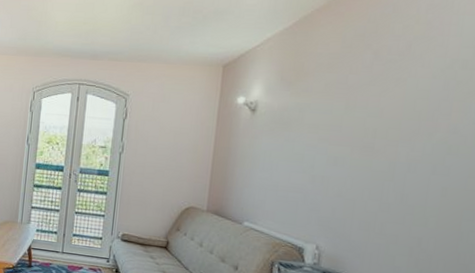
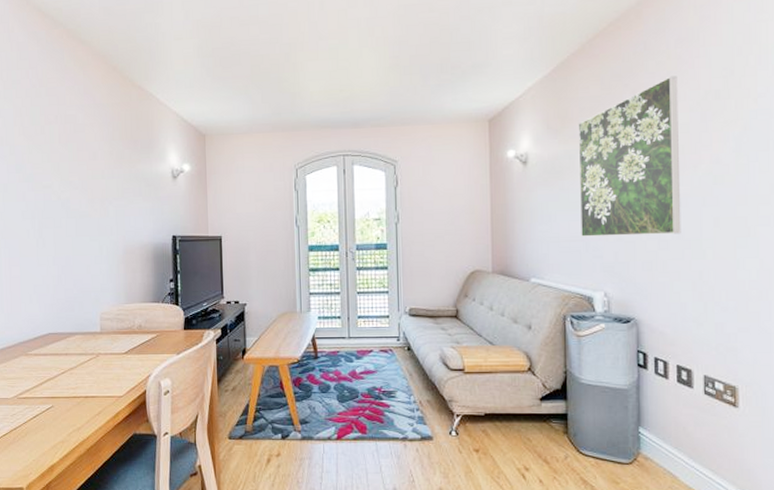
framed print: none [300,41,425,199] -> present [578,76,681,237]

